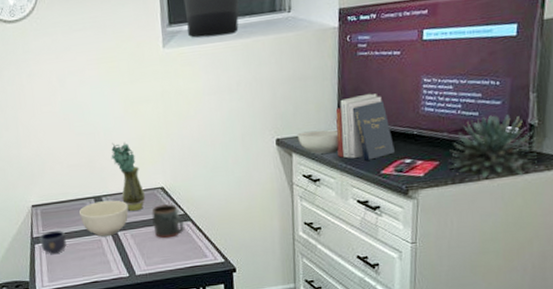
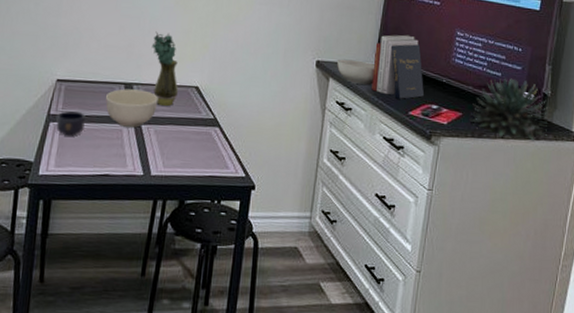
mug: present [151,204,184,238] -> none [179,104,212,141]

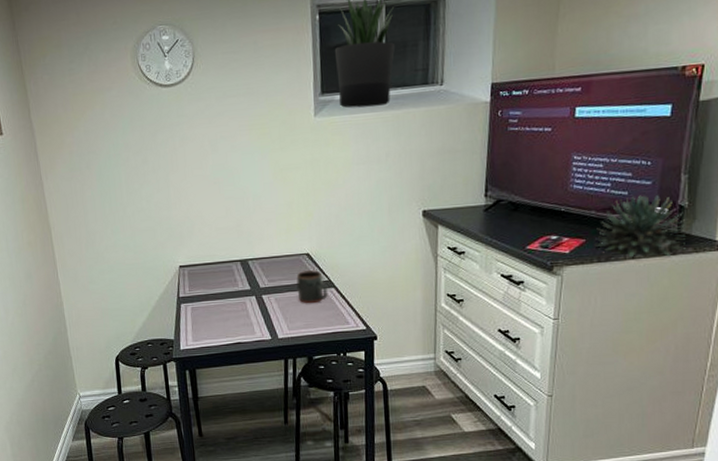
mug: present [56,111,85,136] -> none [186,292,212,314]
bowl: present [105,89,158,128] -> none [225,264,274,299]
vase: present [151,31,178,106] -> none [258,208,290,275]
mug: none [179,104,212,141] -> present [296,270,328,303]
bowl: present [336,59,376,86] -> none [443,203,486,228]
books: present [372,34,424,99] -> none [483,168,541,235]

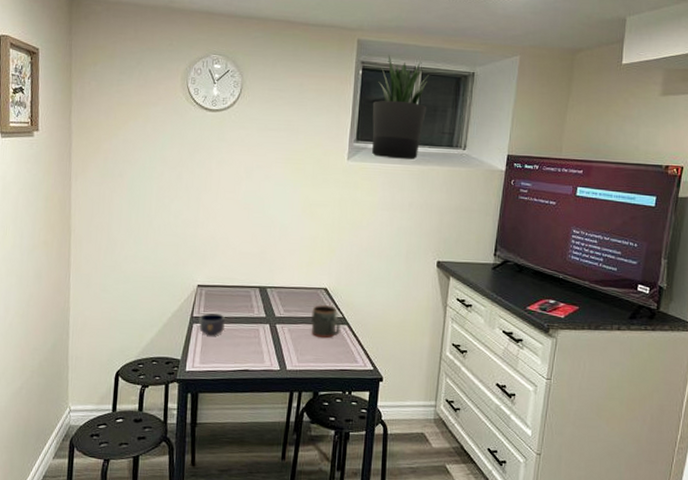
mug: none [186,292,212,314] -> present [199,313,225,336]
succulent plant: present [594,195,688,258] -> none [586,272,665,332]

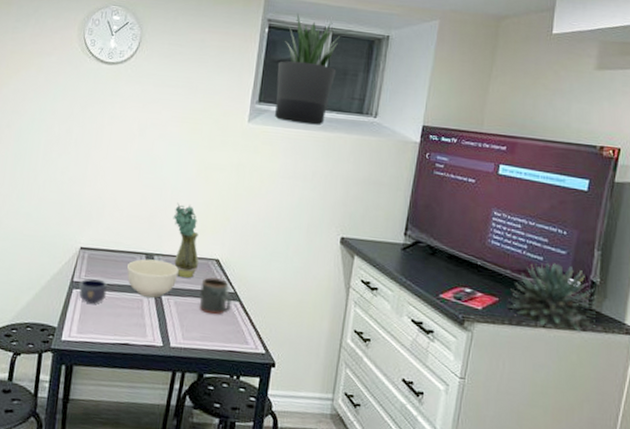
bowl: none [242,292,291,327] -> present [126,259,179,298]
vase: none [282,238,308,307] -> present [173,203,199,278]
succulent plant: none [586,272,665,332] -> present [507,262,598,332]

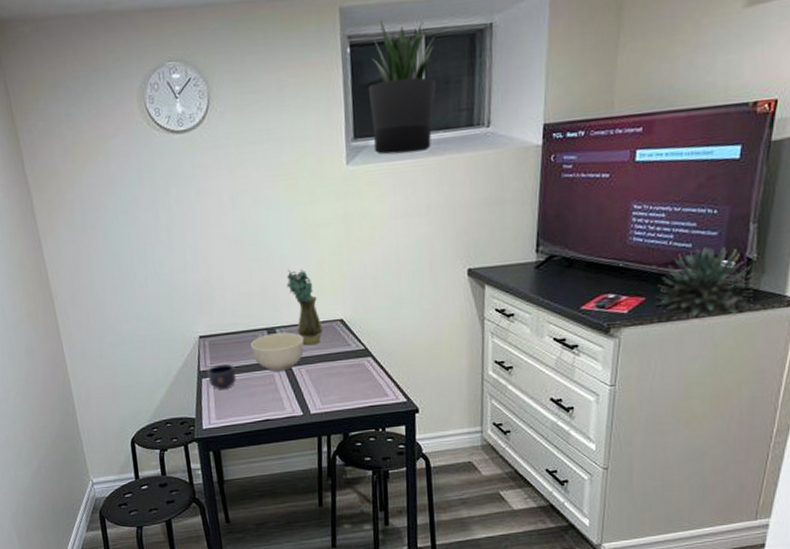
mug: present [199,277,232,314] -> none [329,338,364,374]

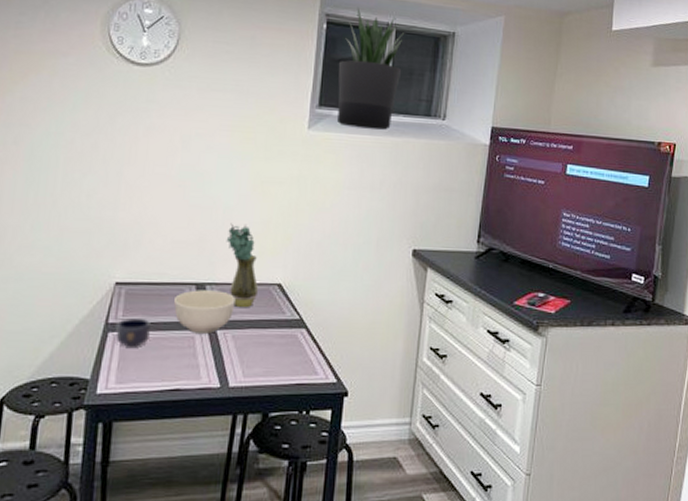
succulent plant: present [655,247,756,317] -> none [578,260,661,327]

